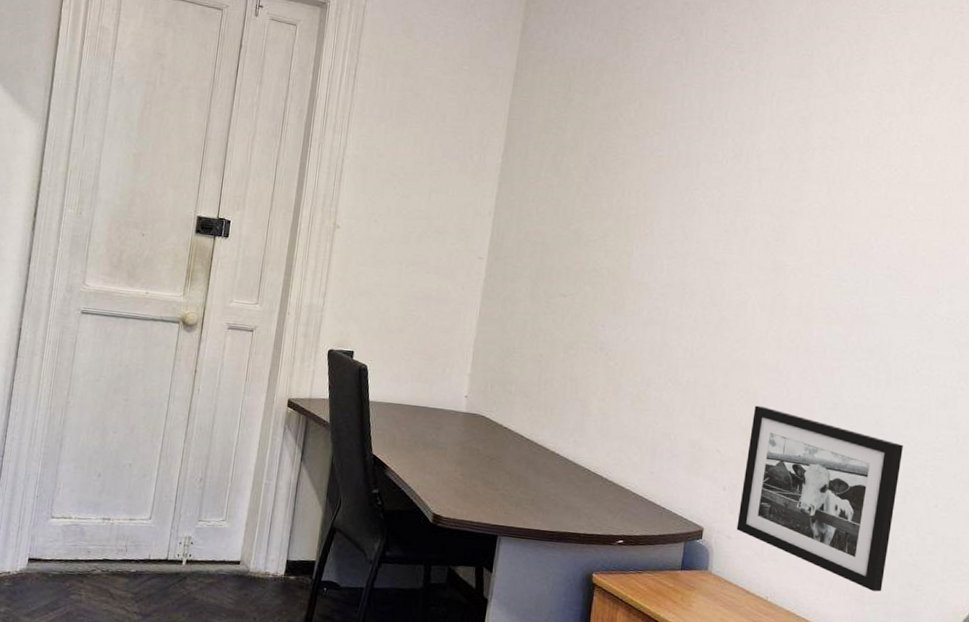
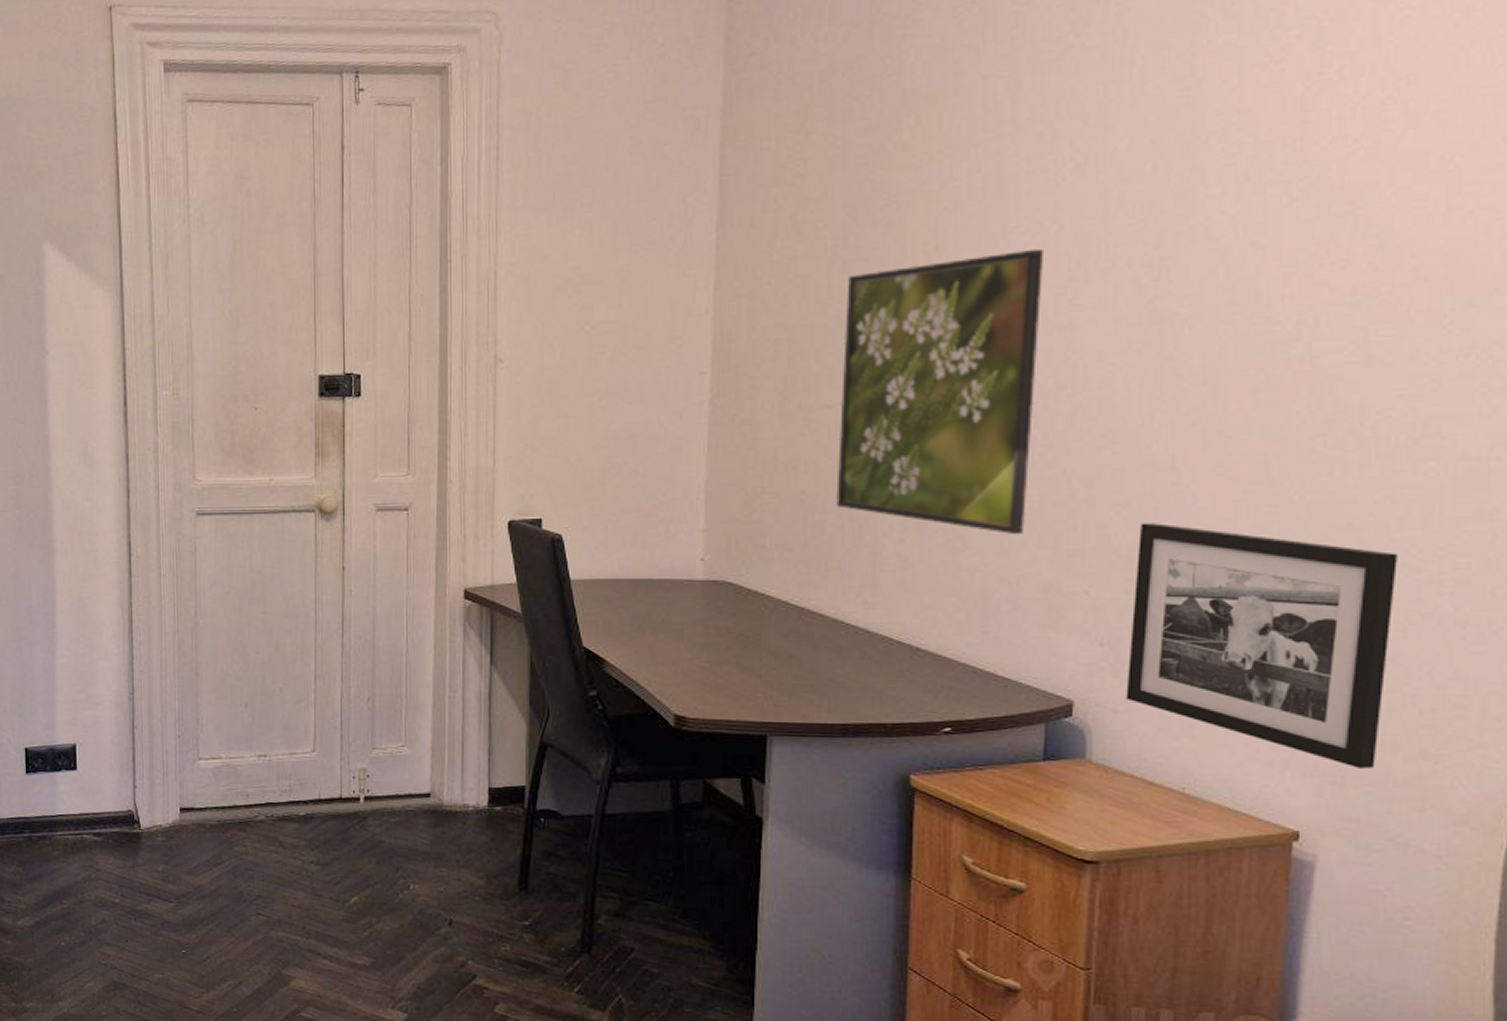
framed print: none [562,204,711,405] -> present [836,248,1045,535]

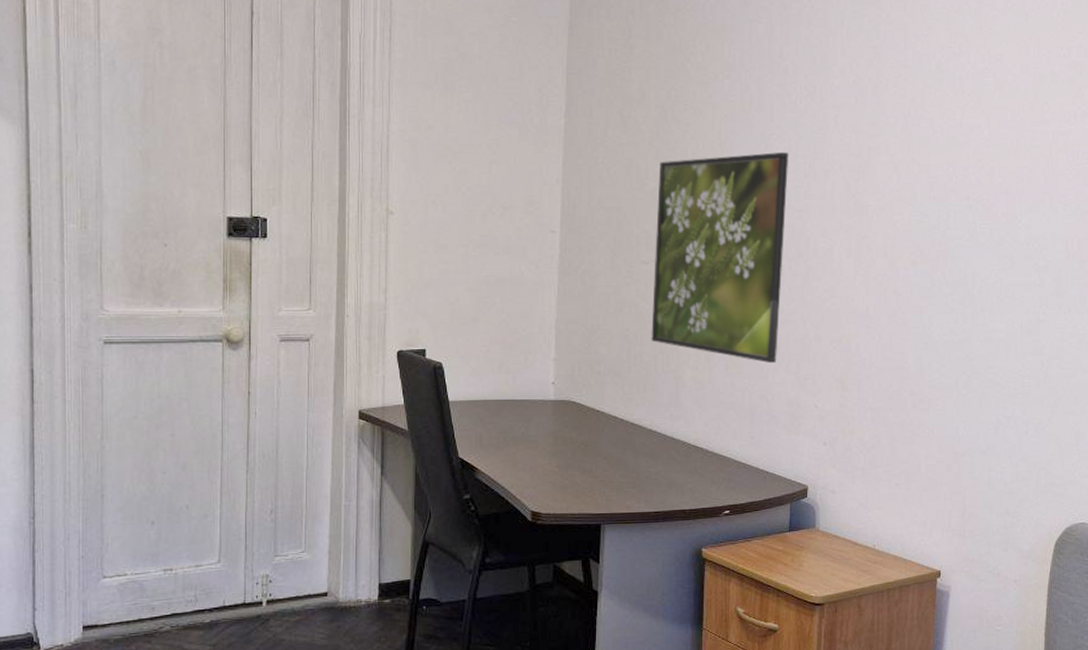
picture frame: present [1126,523,1398,770] -> none [840,355,993,525]

